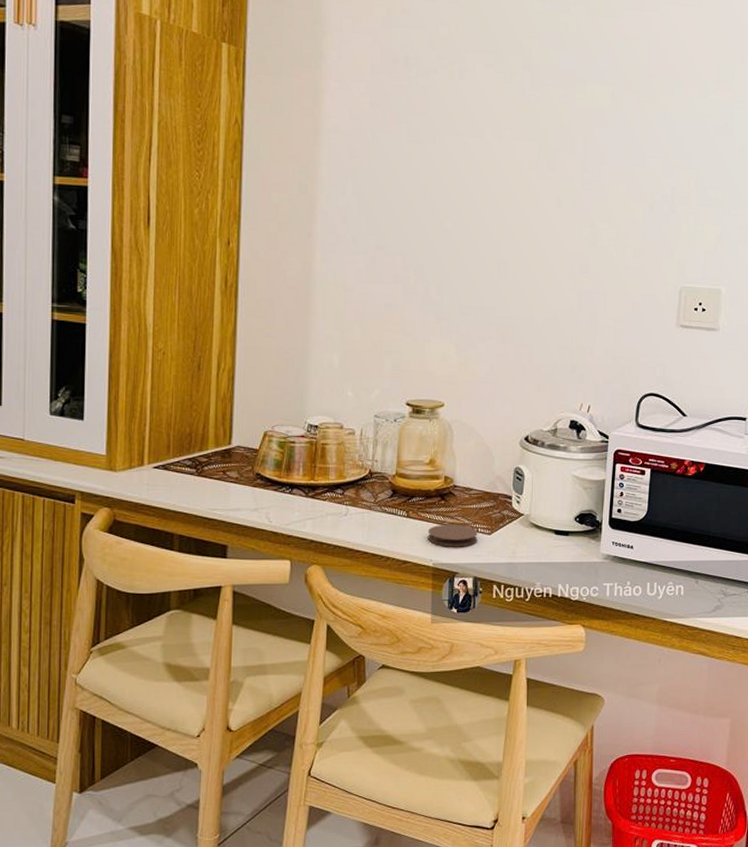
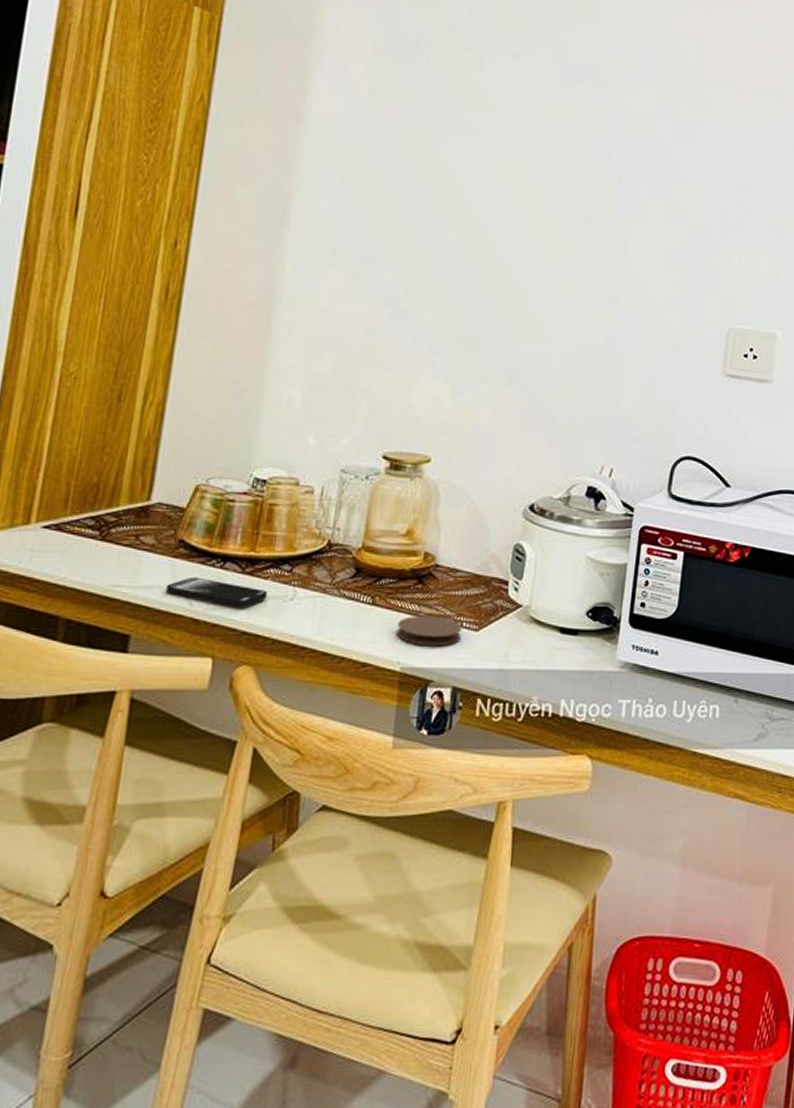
smartphone: none [250,500,327,522] -> present [166,576,268,607]

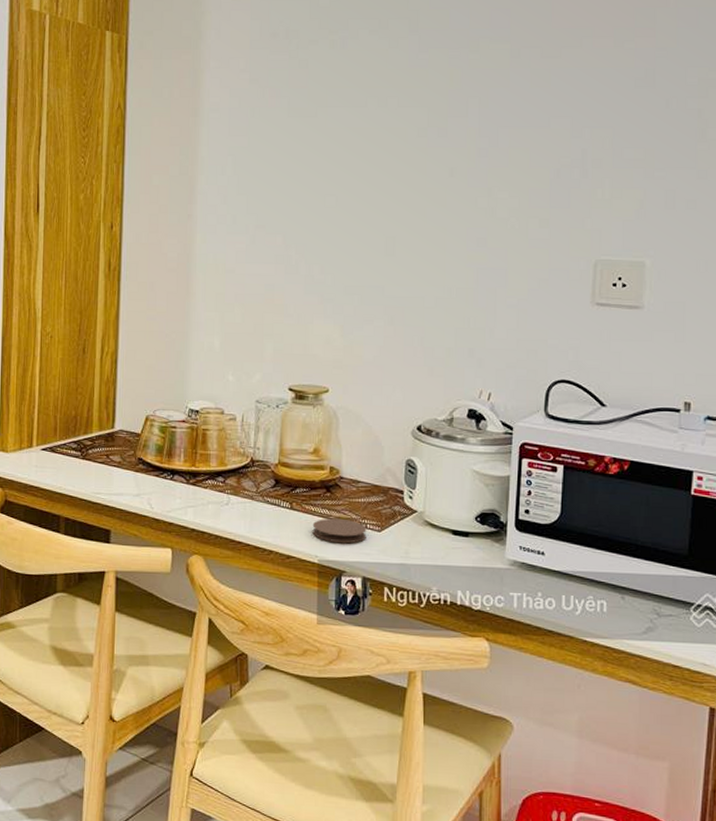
smartphone: present [166,576,268,607] -> none [133,486,208,510]

